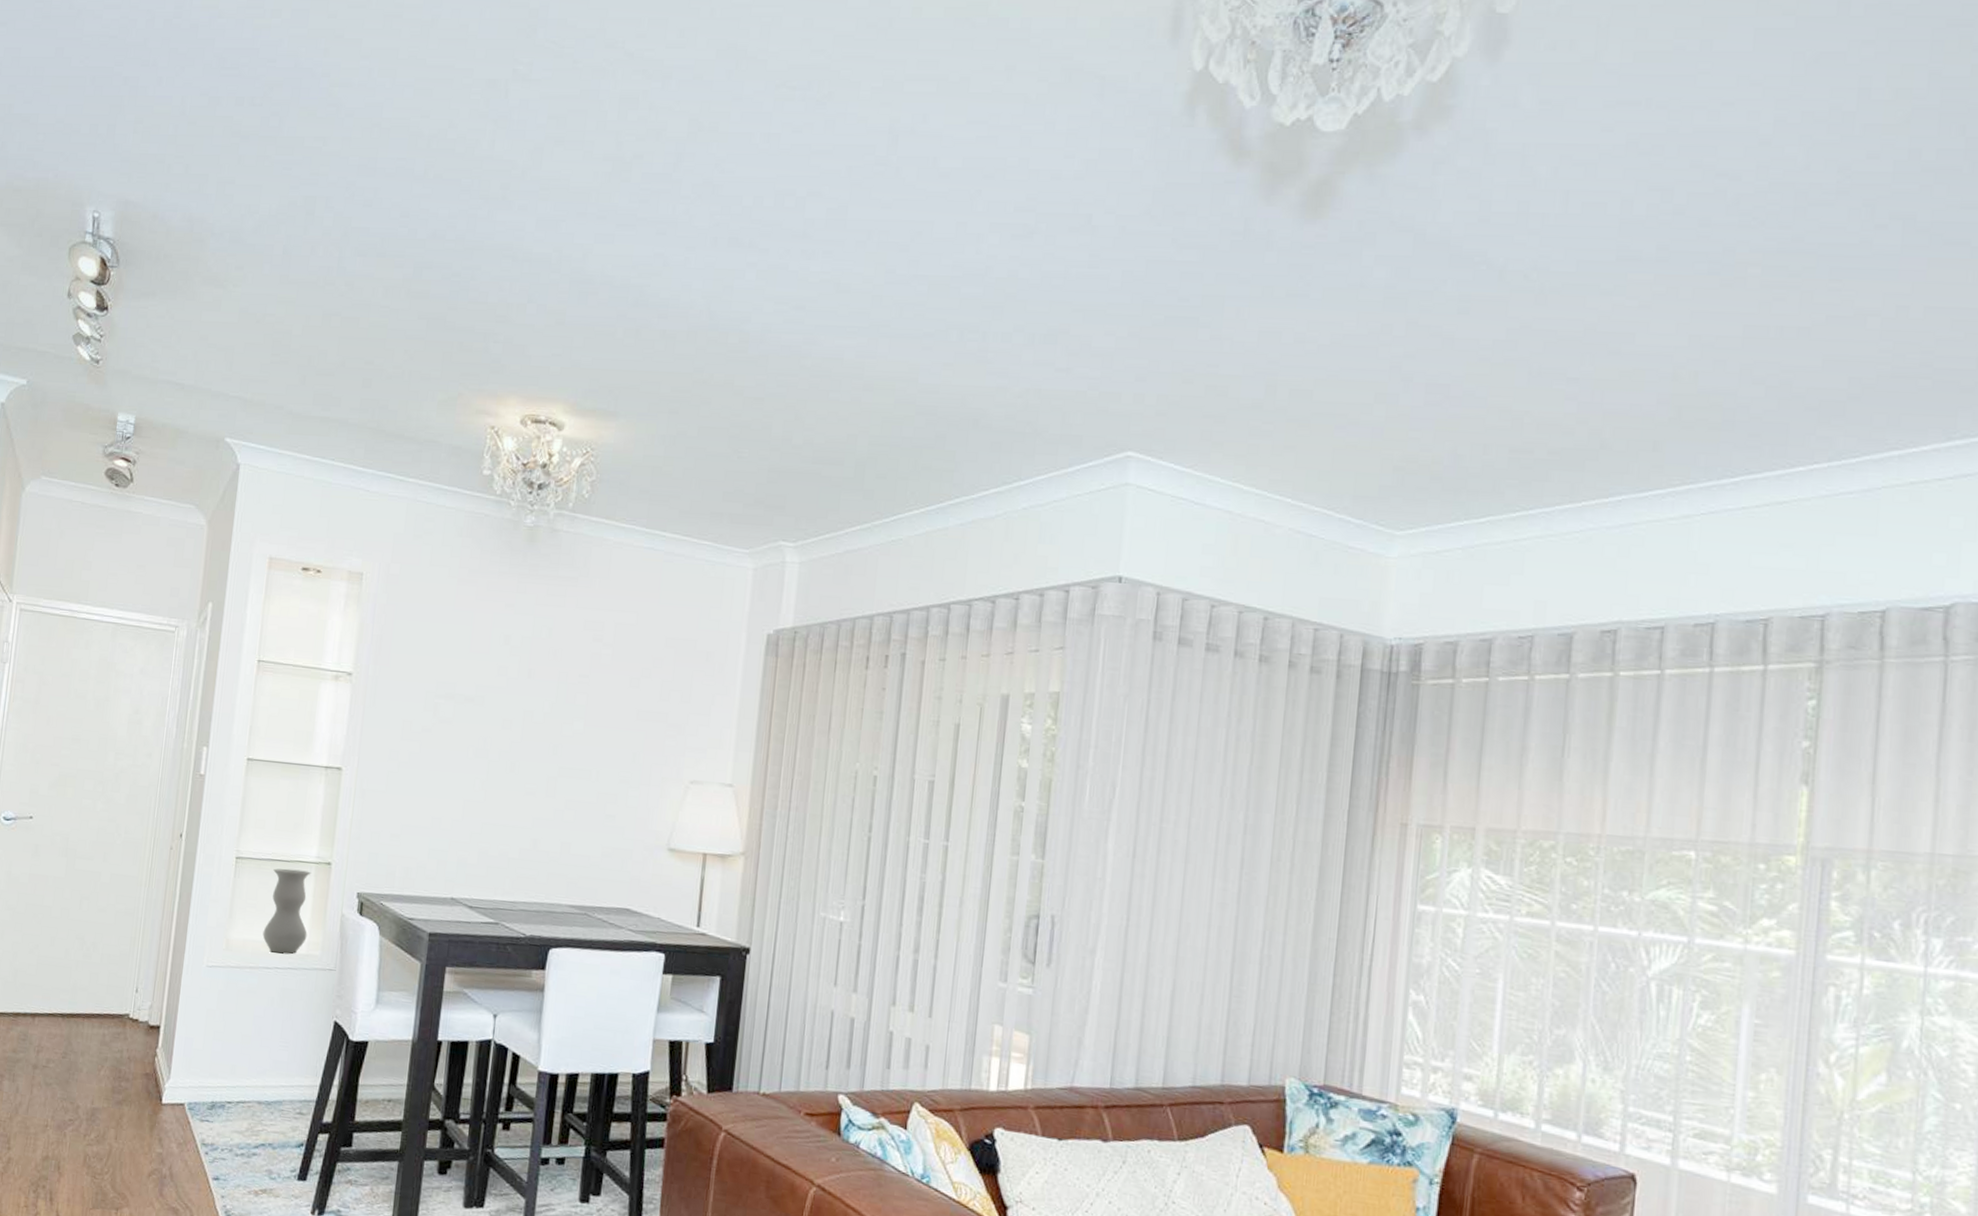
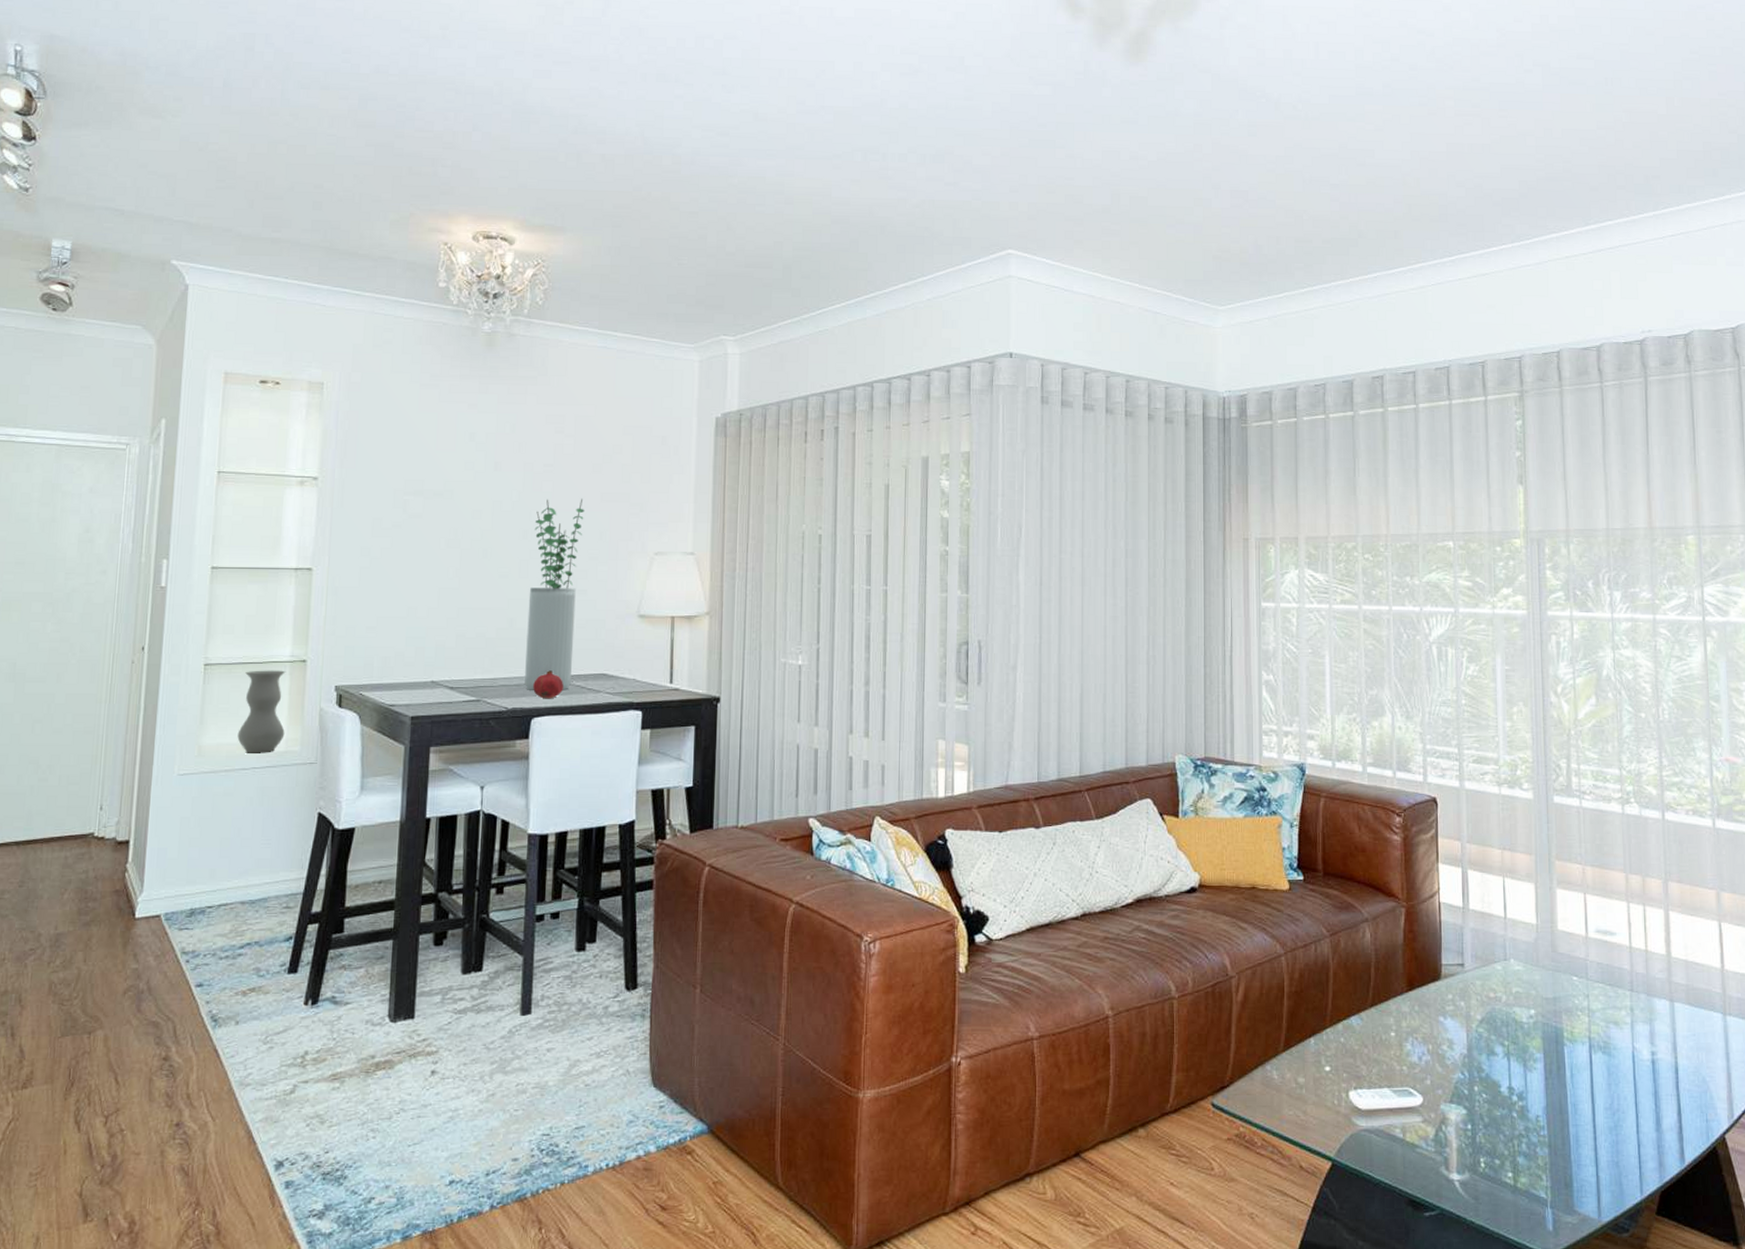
vase: none [544,712,618,923] -> present [525,498,584,691]
fruit: none [553,898,585,930] -> present [533,669,564,699]

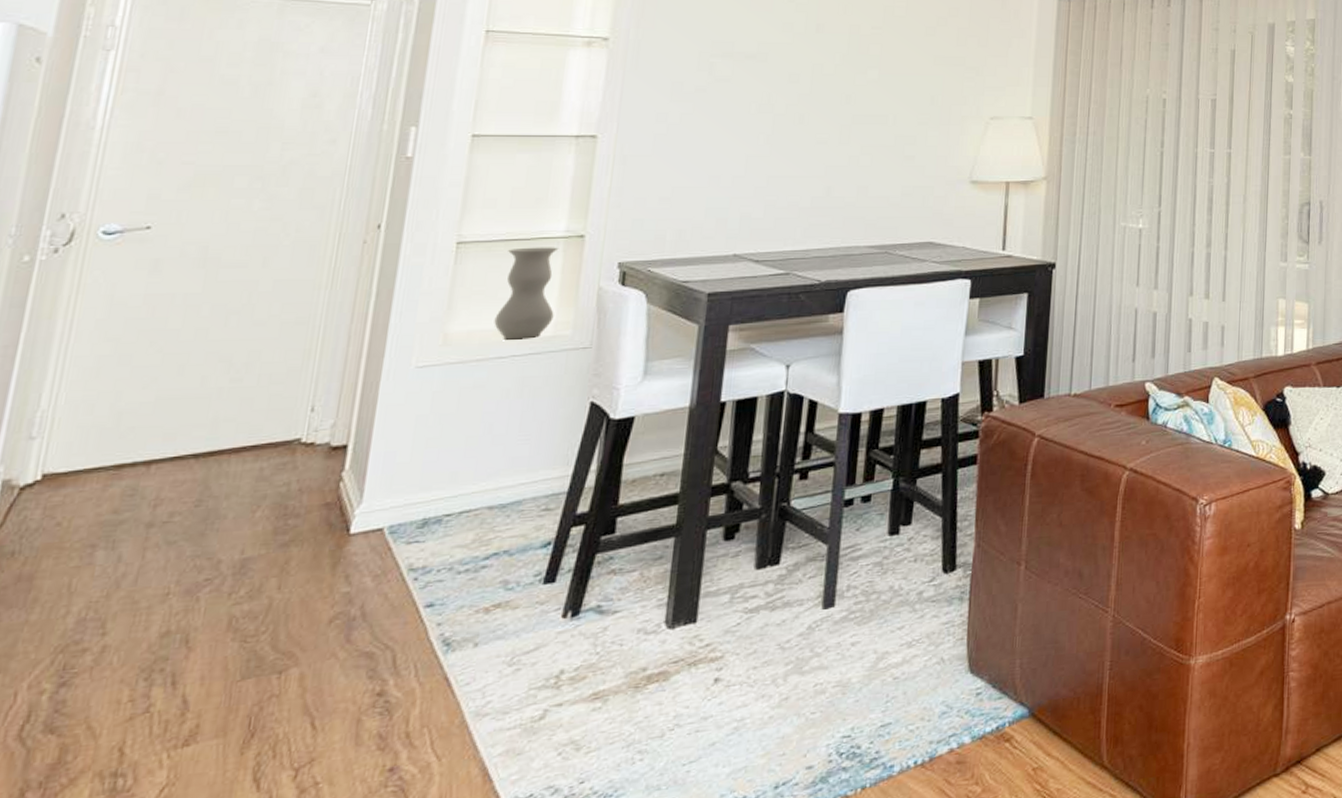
vase: present [525,498,584,691] -> none [841,62,915,261]
fruit: present [533,669,564,699] -> none [850,239,886,270]

